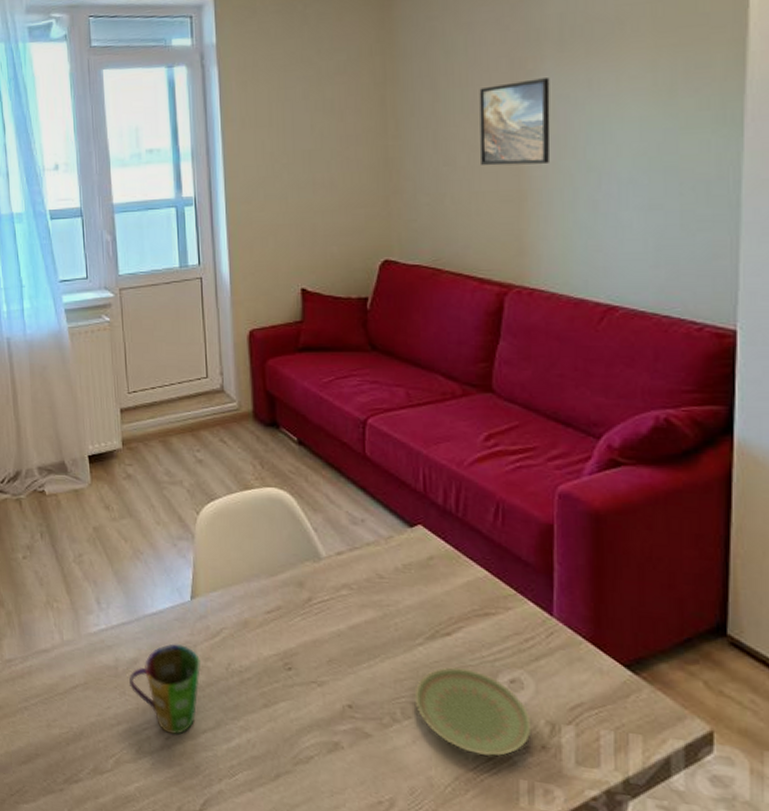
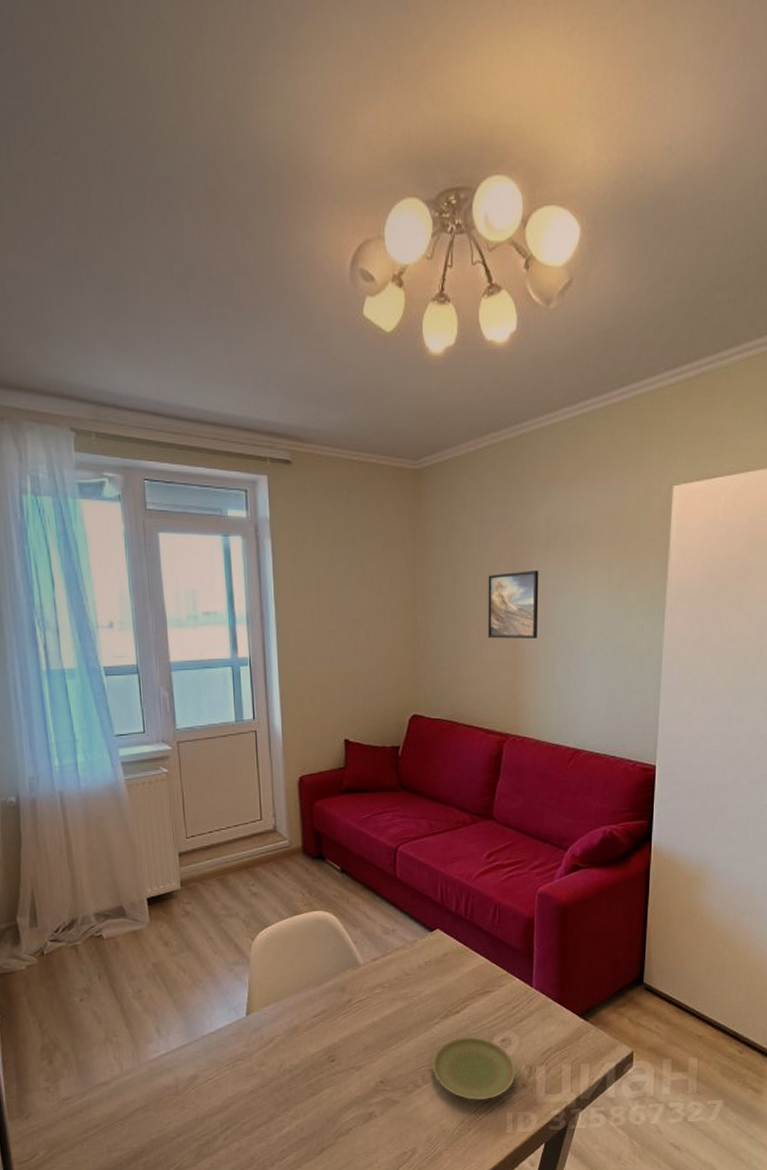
cup: present [129,643,200,734] -> none [189,1056,255,1134]

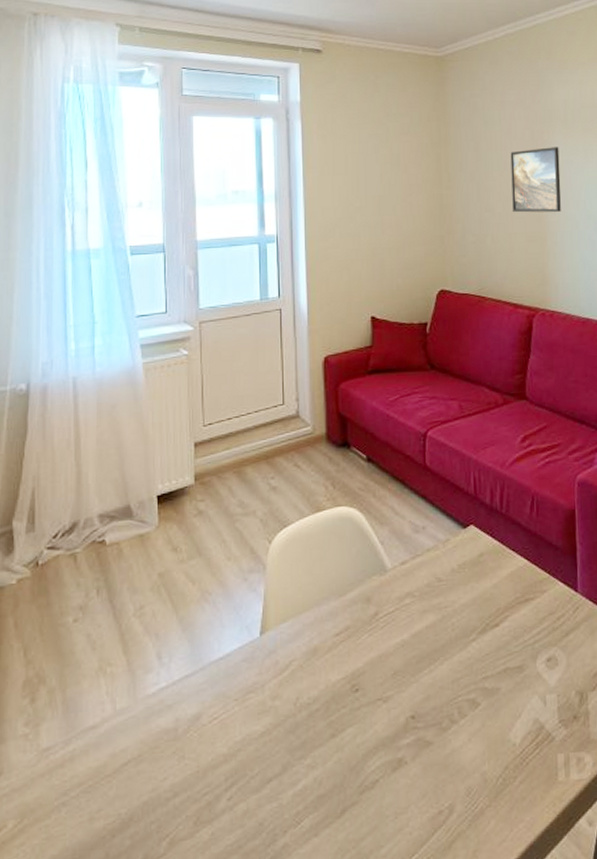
plate: present [432,1035,516,1100] -> none [469,654,565,738]

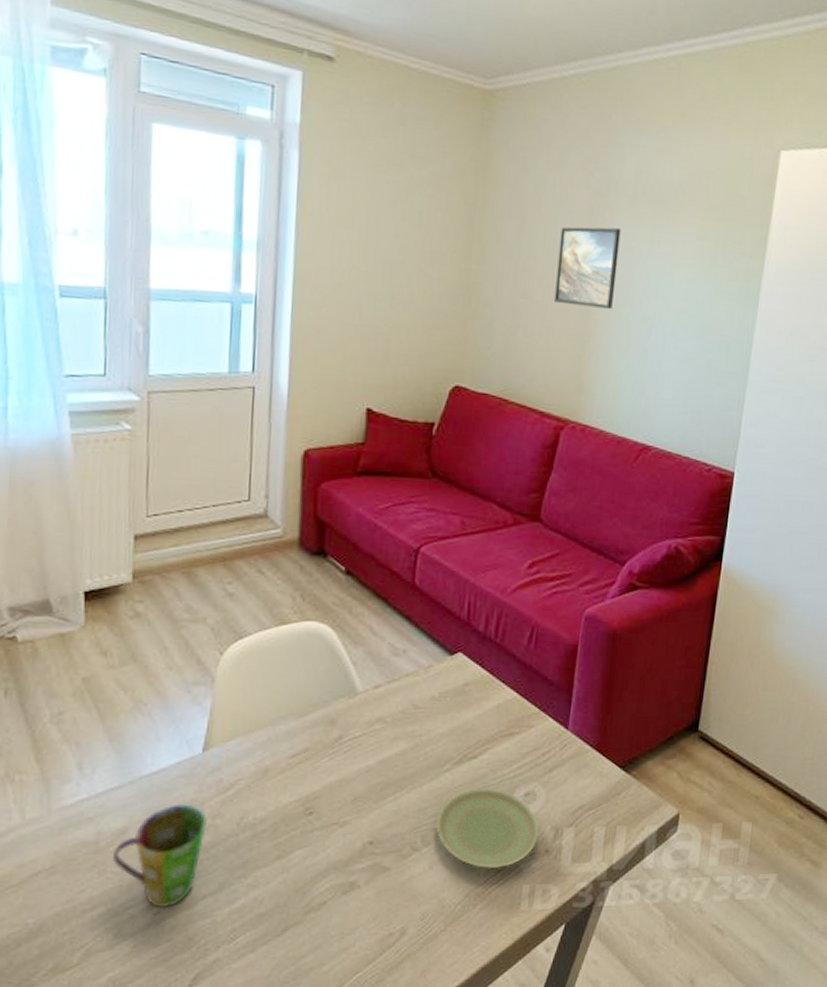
cup: none [190,687,268,792] -> present [113,804,207,907]
plate: none [469,654,565,738] -> present [436,787,539,868]

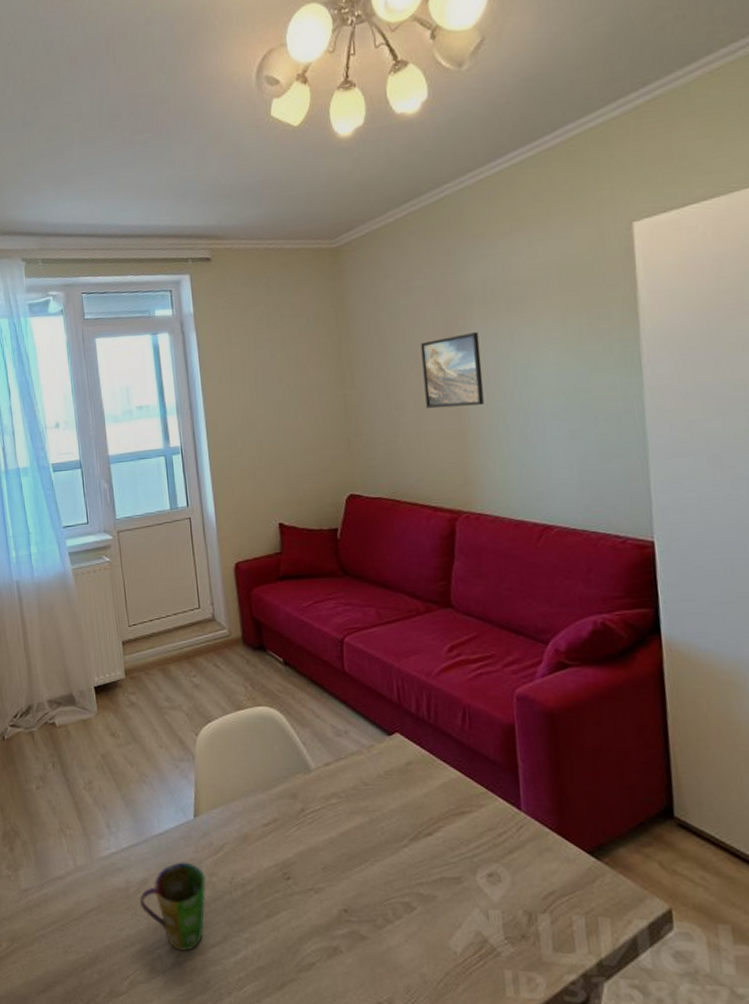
plate: present [436,787,539,868] -> none [403,864,512,949]

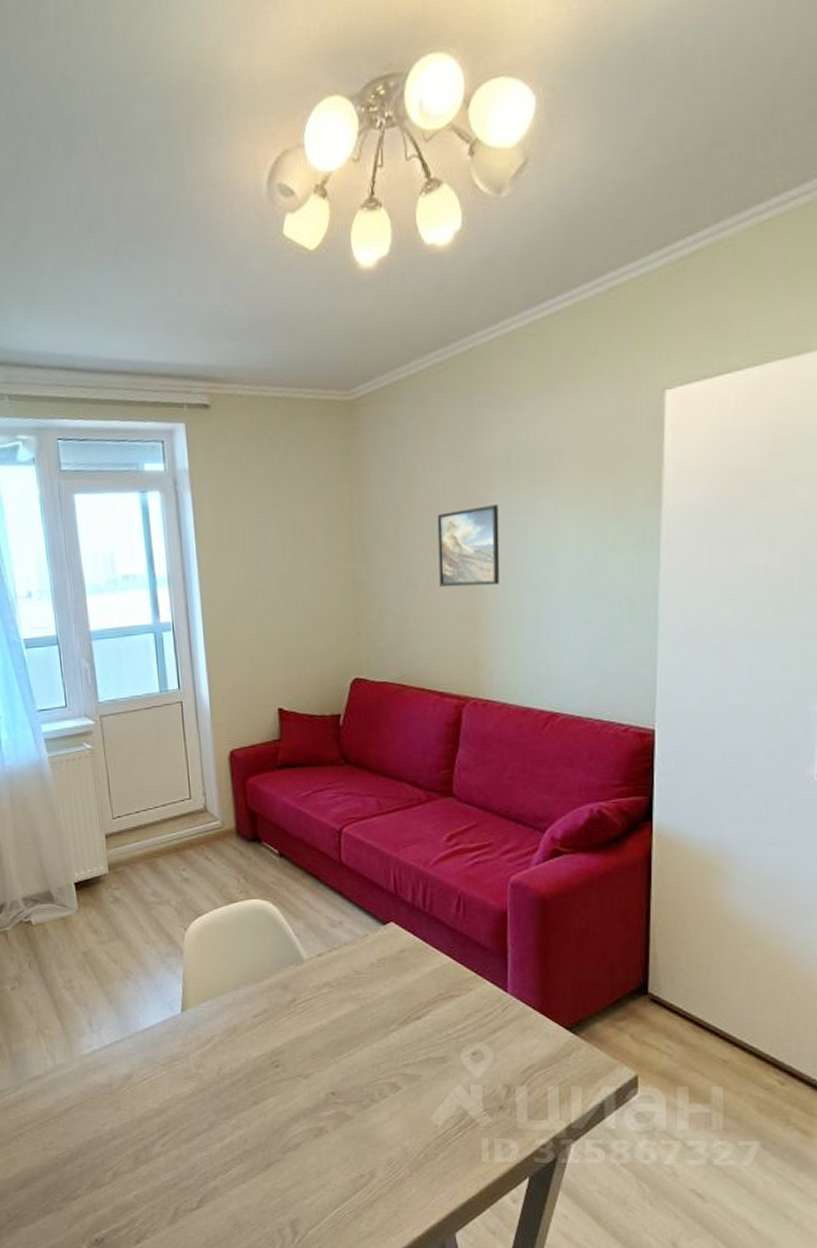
cup: present [140,862,206,951] -> none [124,1056,193,1140]

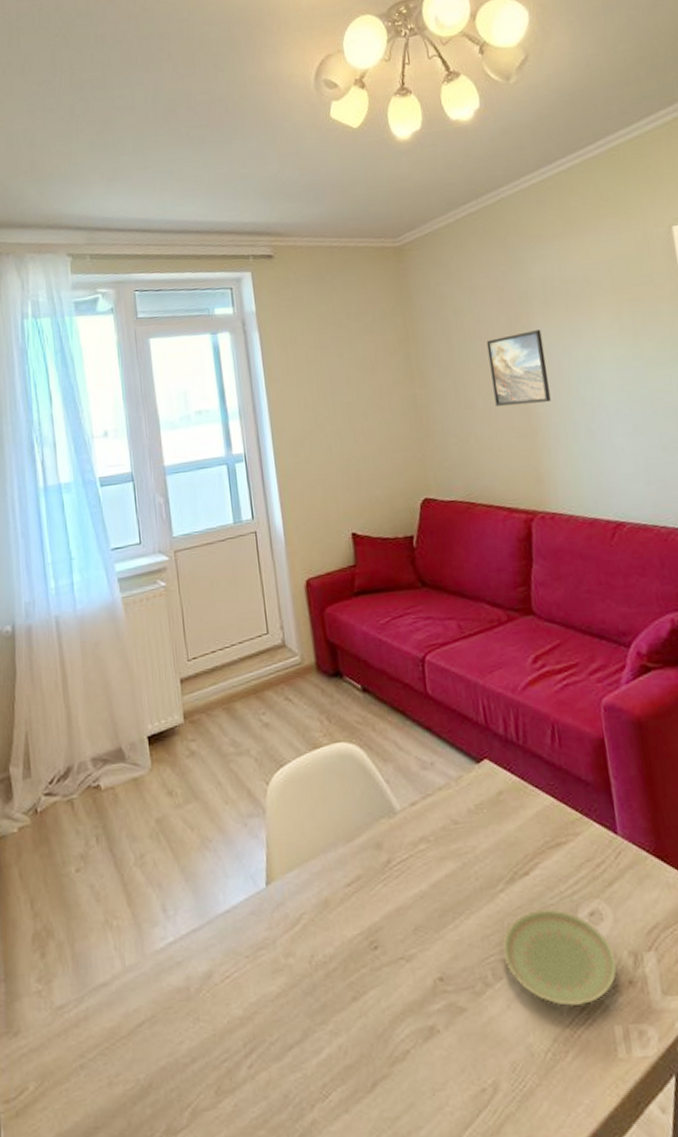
plate: none [390,1046,491,1121] -> present [502,907,617,1006]

